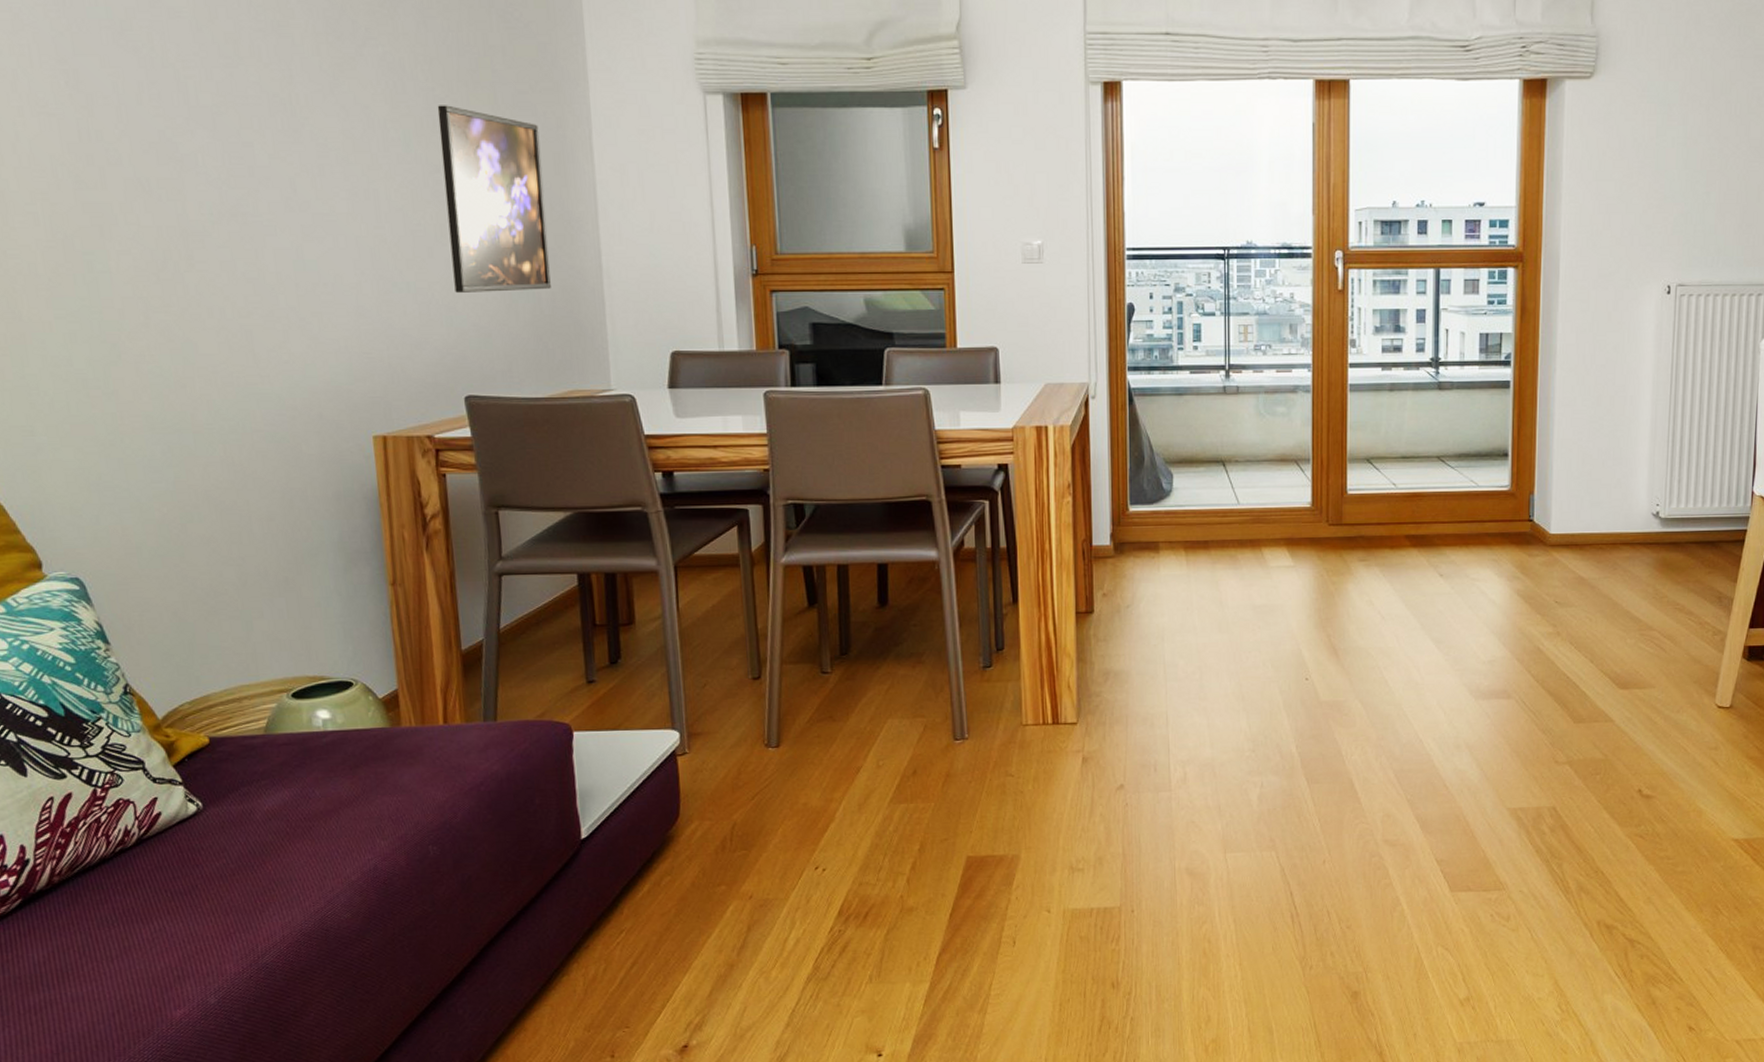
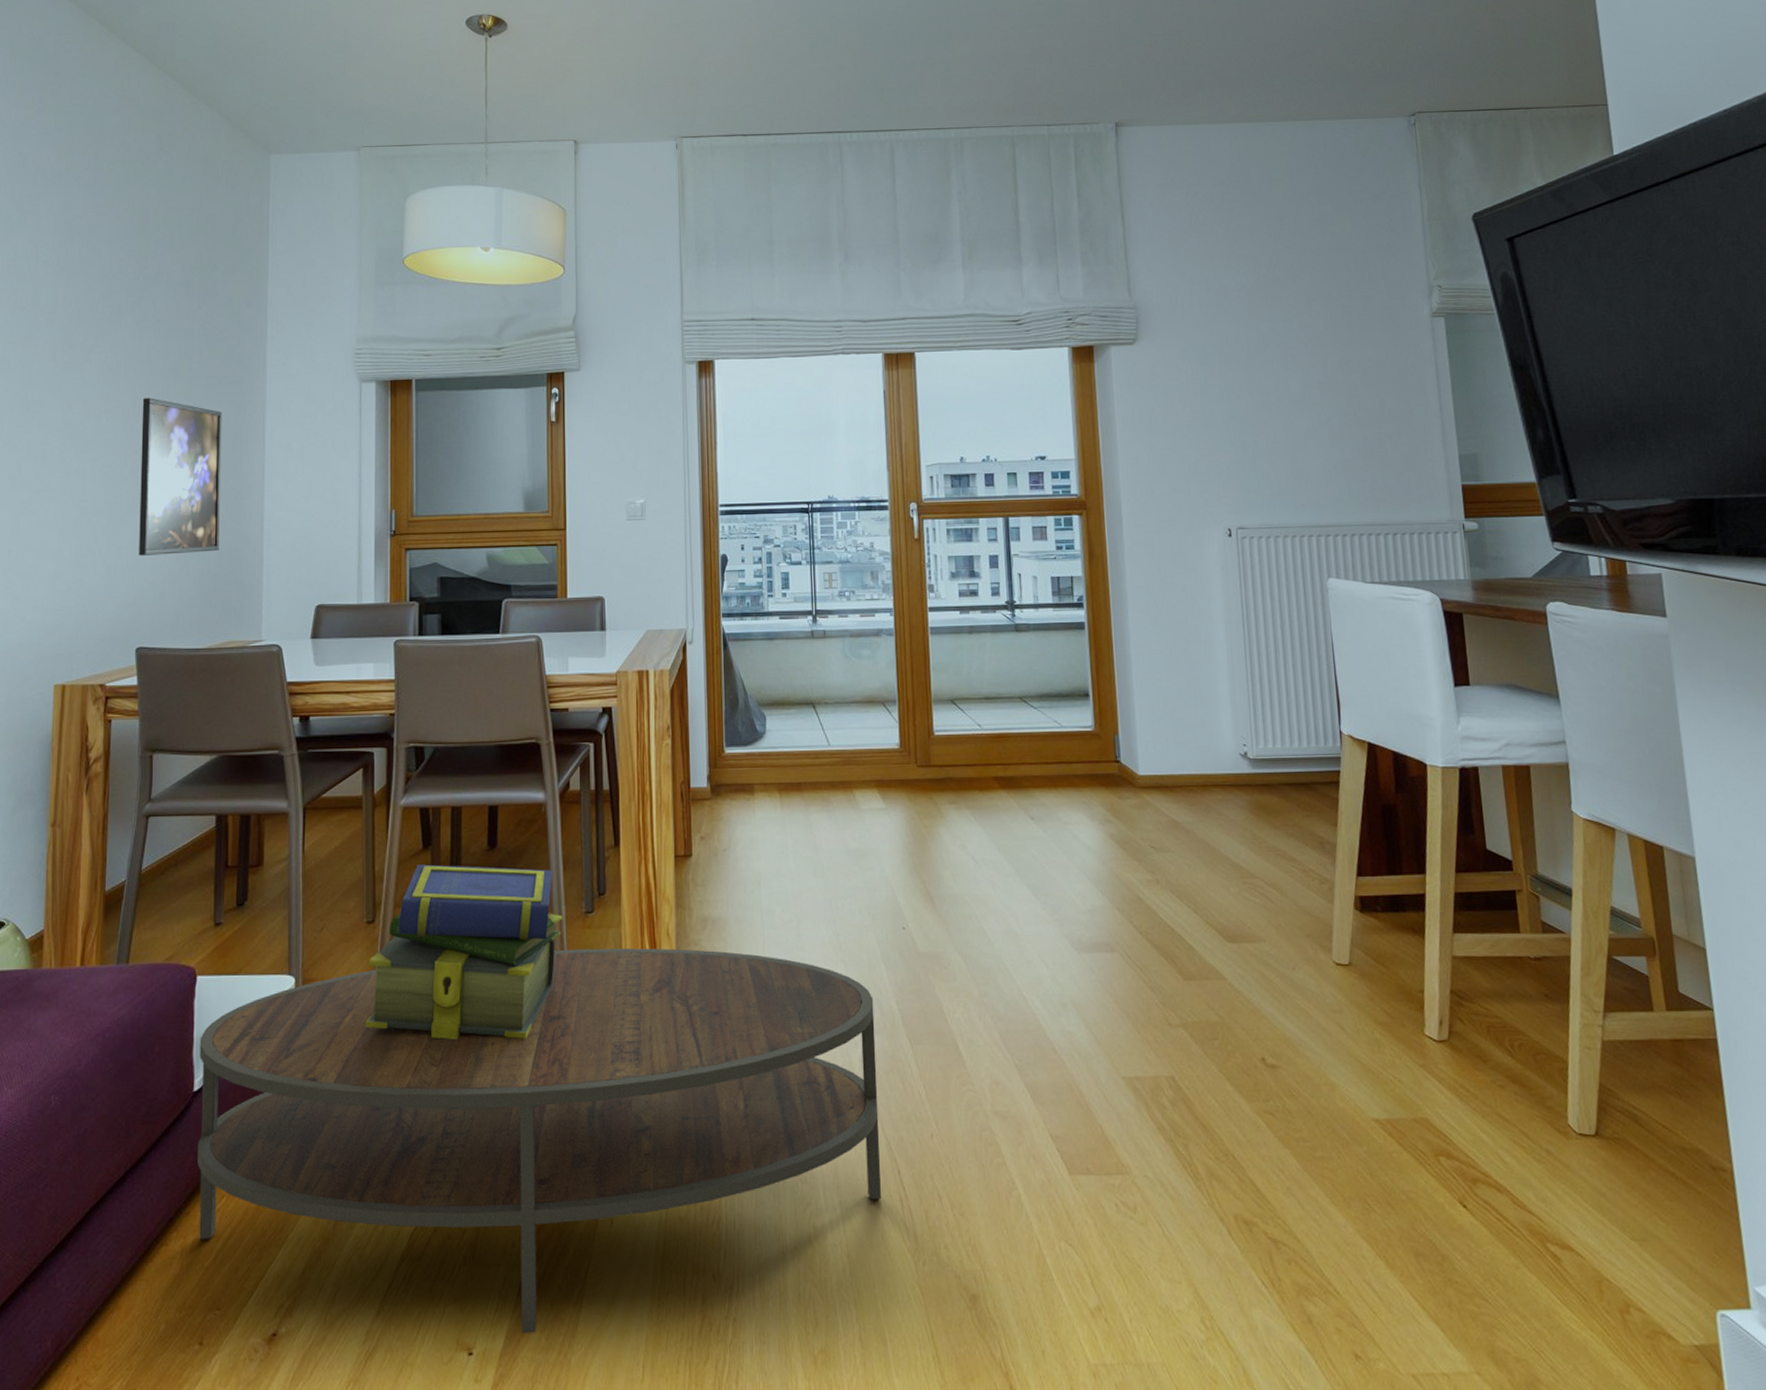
coffee table: none [582,700,1274,1037] -> present [198,948,881,1333]
stack of books: none [757,622,960,788] -> present [365,864,563,1040]

